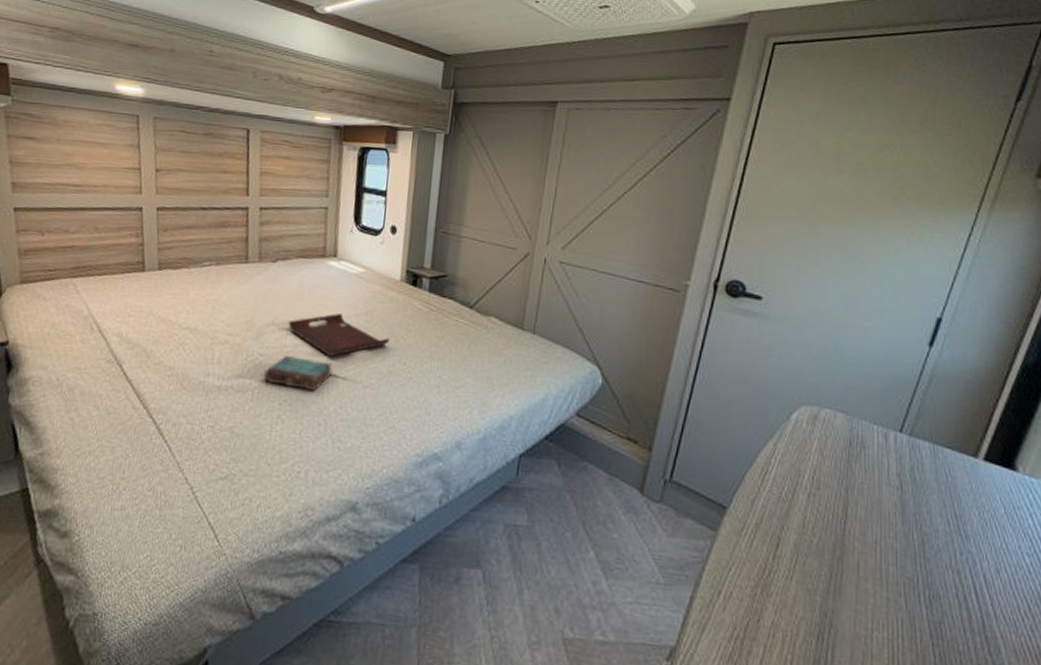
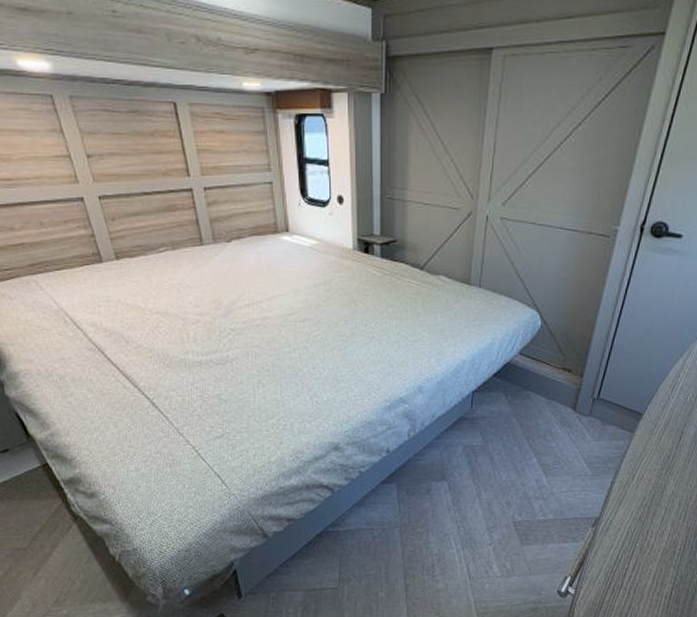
book: present [263,356,332,392] -> none [239,329,300,358]
serving tray: present [288,312,390,357] -> none [253,284,350,326]

